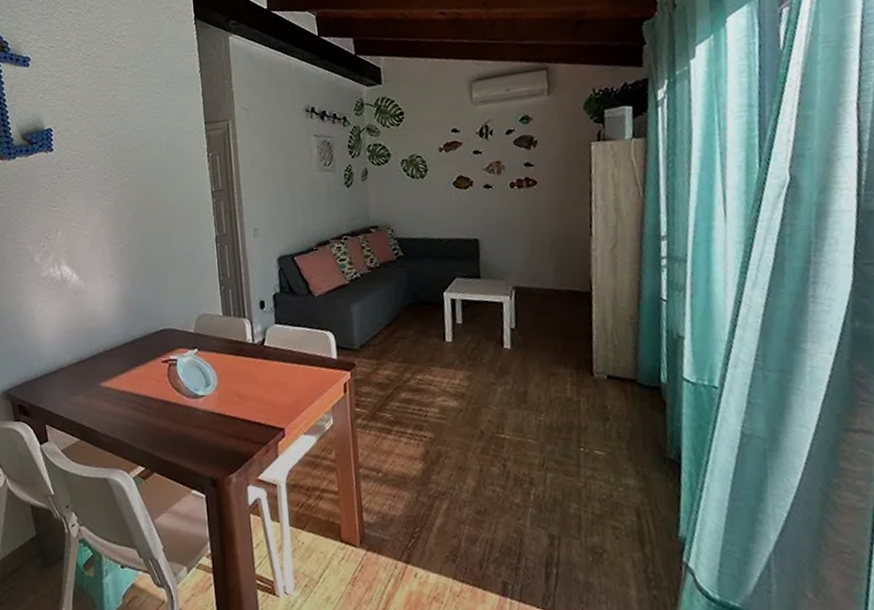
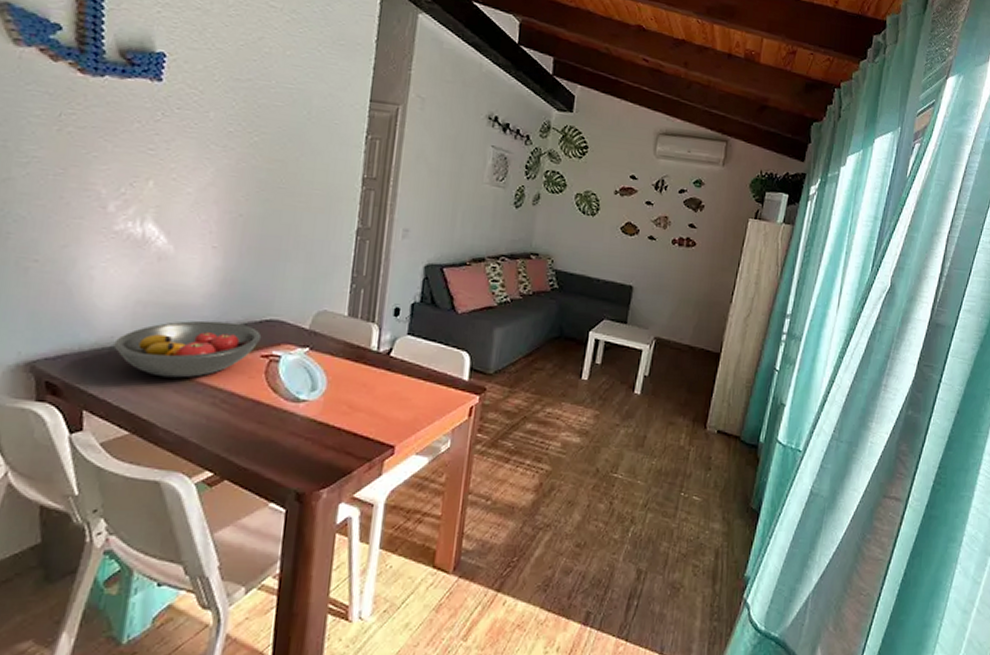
fruit bowl: none [57,336,160,390] -> present [113,320,262,378]

